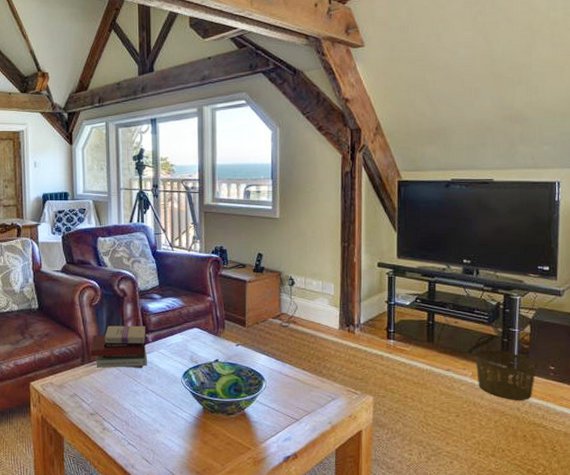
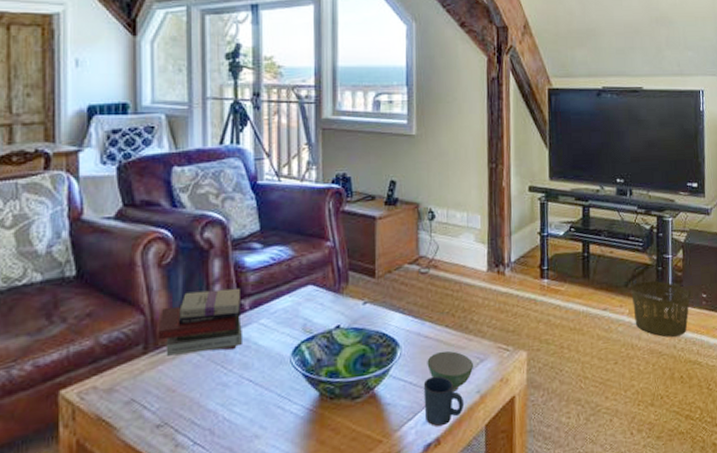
mug: none [284,406,318,445] -> present [423,375,465,427]
bowl: none [287,388,327,420] -> present [427,350,474,392]

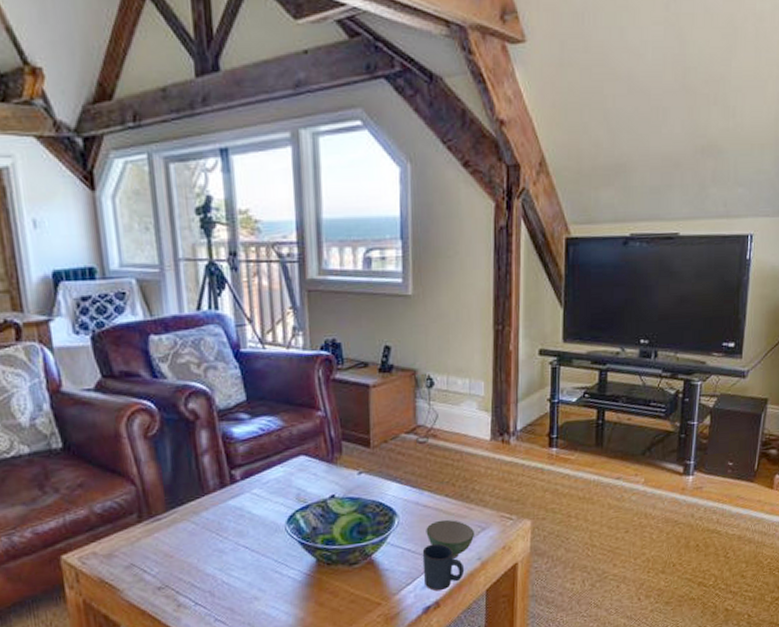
books: present [157,287,242,356] -> none [150,458,236,525]
basket: present [630,280,691,337] -> none [648,448,716,506]

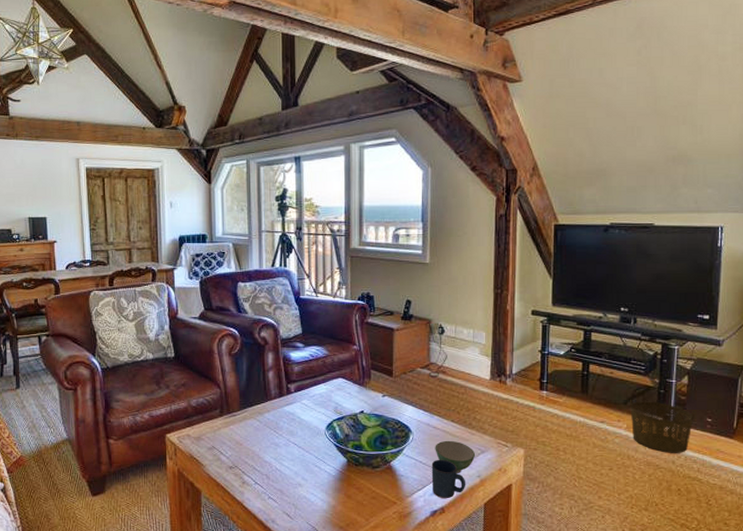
basket: none [648,448,716,506] -> present [630,399,694,453]

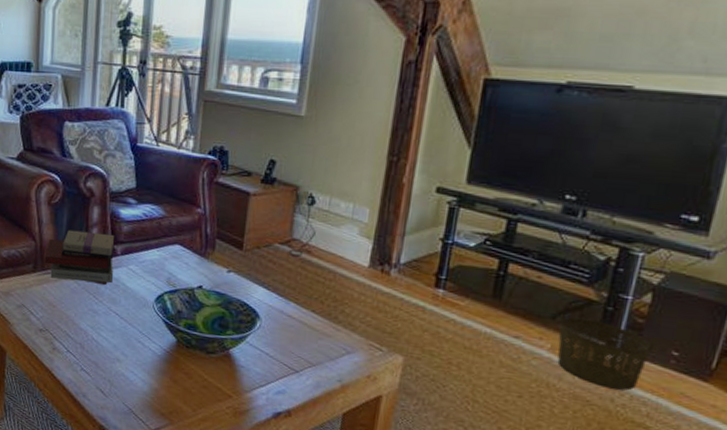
books: none [229,375,289,420] -> present [44,230,114,285]
mug: present [431,459,466,499] -> none [278,353,323,402]
bowl: present [435,440,476,473] -> none [286,333,339,374]

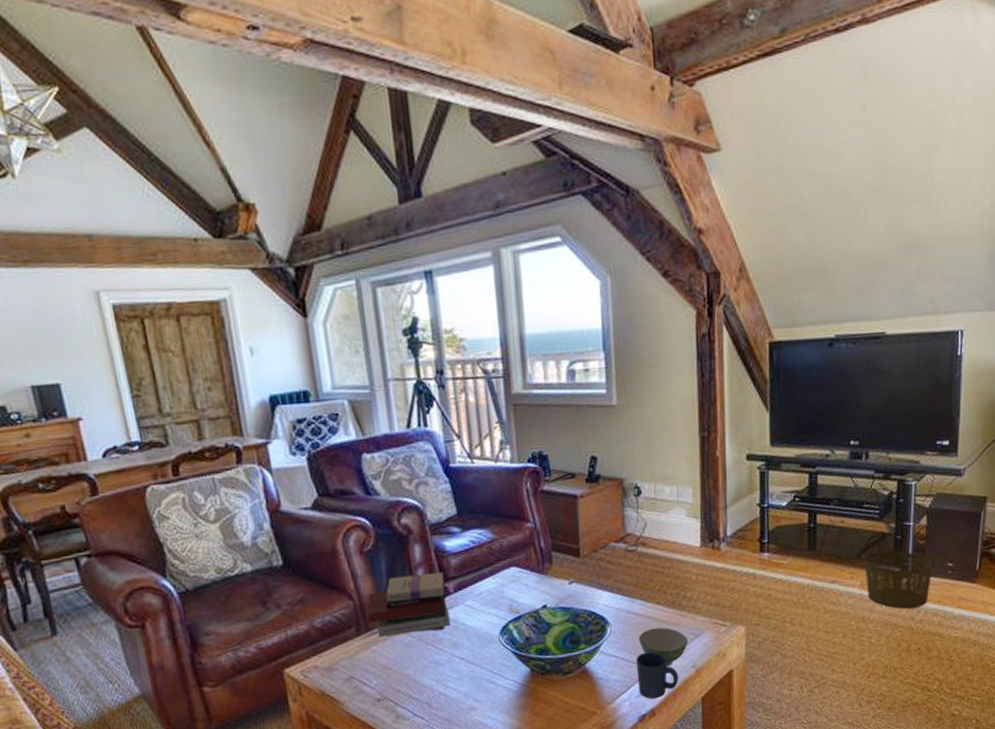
mug: none [278,353,323,402] -> present [635,651,679,700]
bowl: none [286,333,339,374] -> present [638,627,689,666]

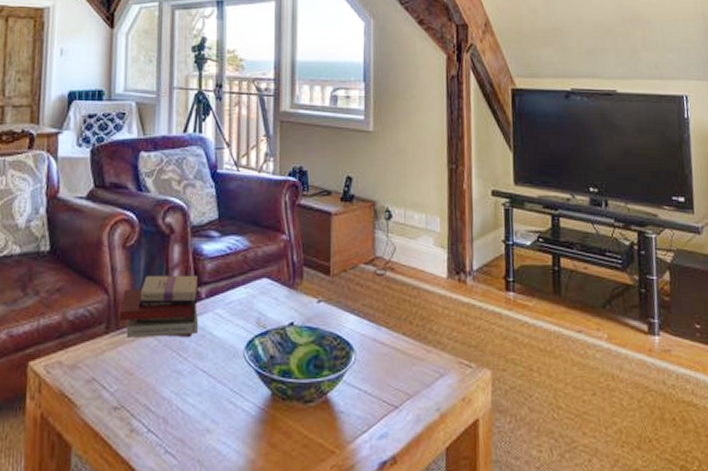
mug: present [635,651,679,700] -> none [379,387,423,444]
bowl: present [638,627,689,666] -> none [383,360,434,406]
basket: present [864,550,934,609] -> none [609,301,682,371]

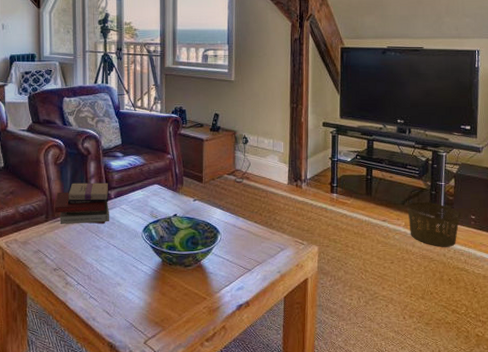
basket: none [609,301,682,371] -> present [407,199,461,247]

